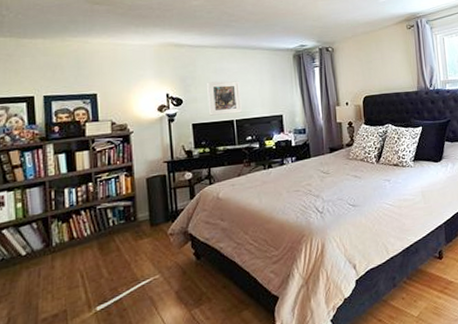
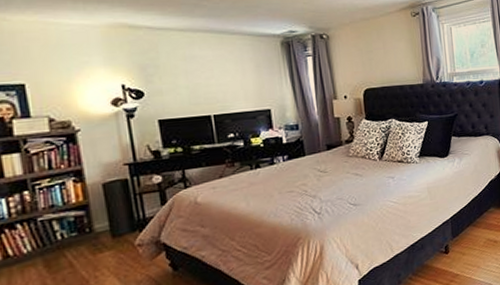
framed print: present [207,81,242,116] -> none [174,70,221,111]

